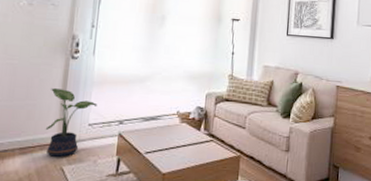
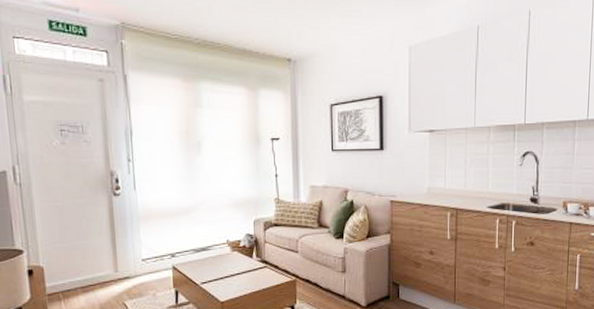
potted plant: present [45,88,98,157] -> none [100,227,147,293]

